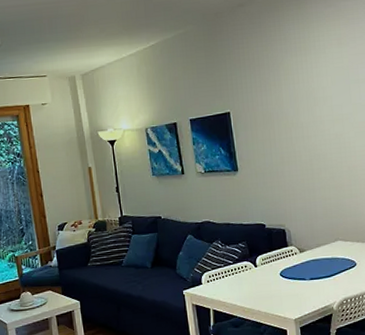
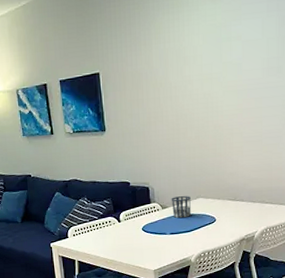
cup: none [308,238,330,262] -> present [171,196,191,218]

